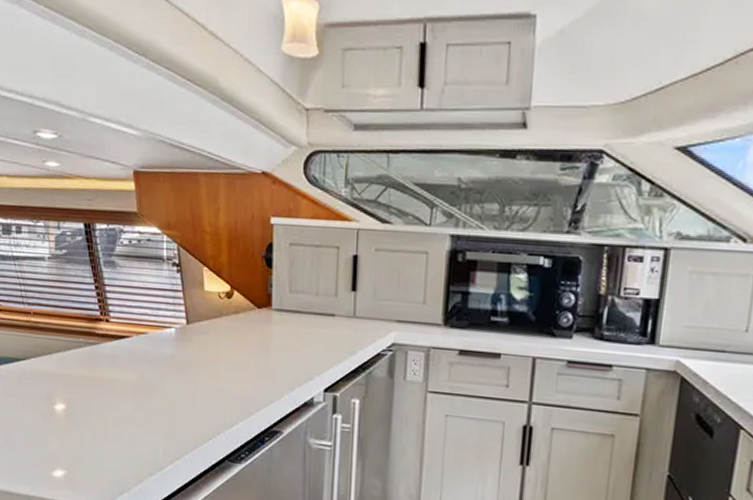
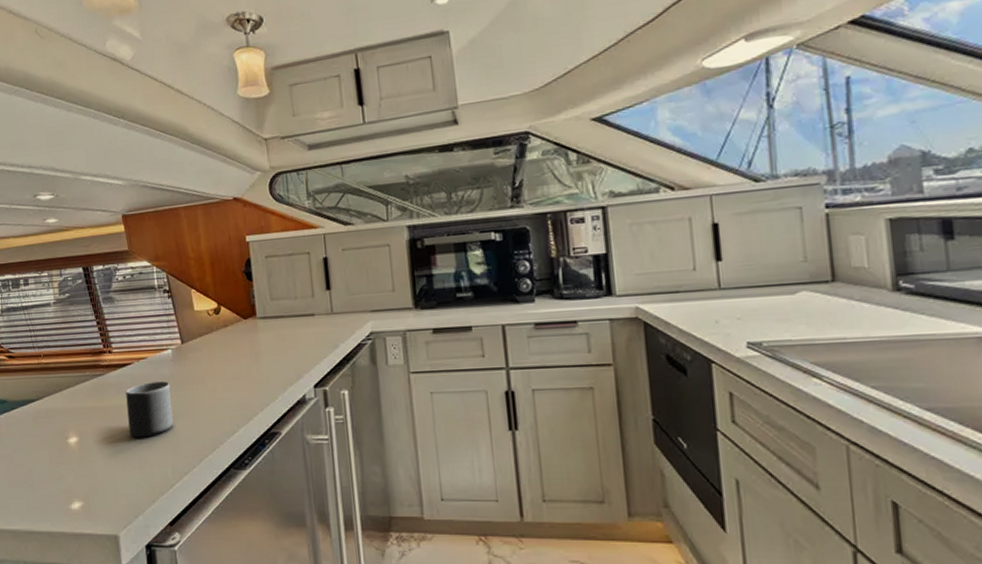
mug: none [121,359,170,417] -> present [126,381,174,438]

